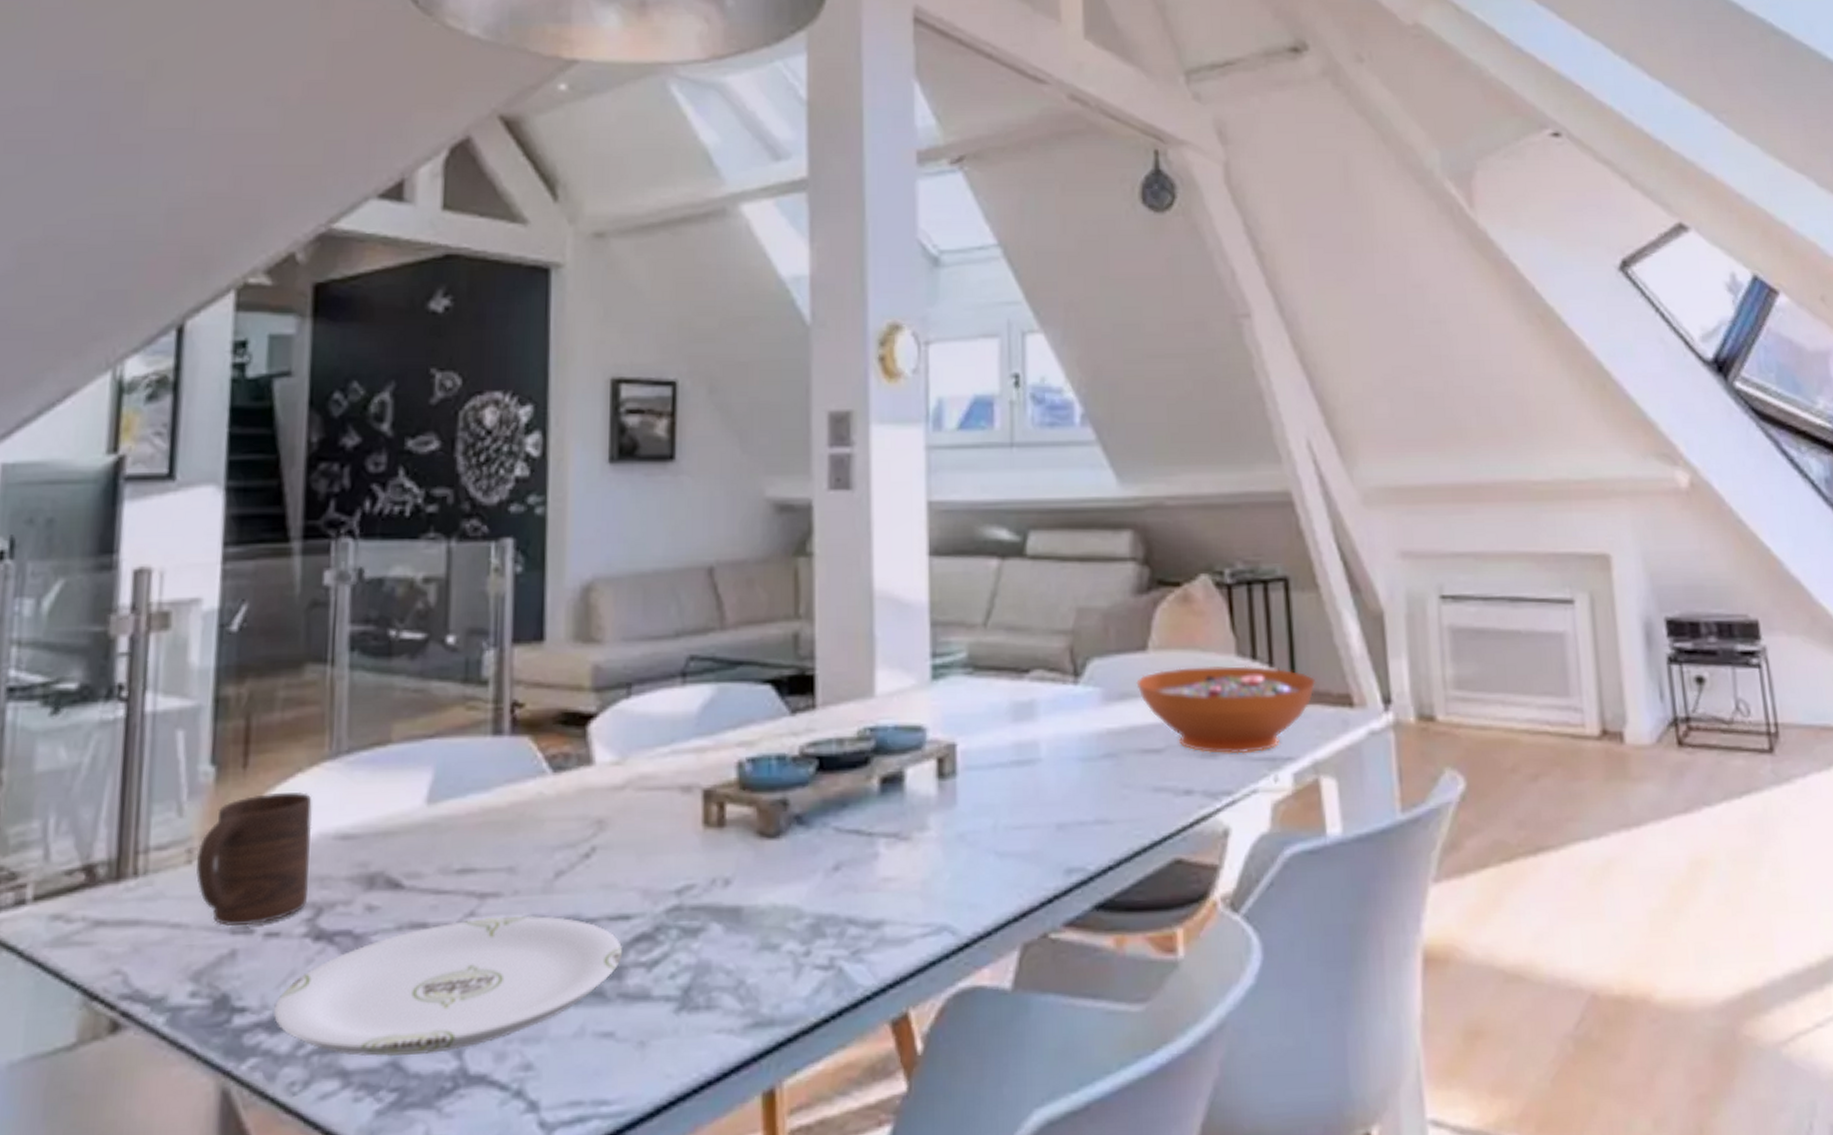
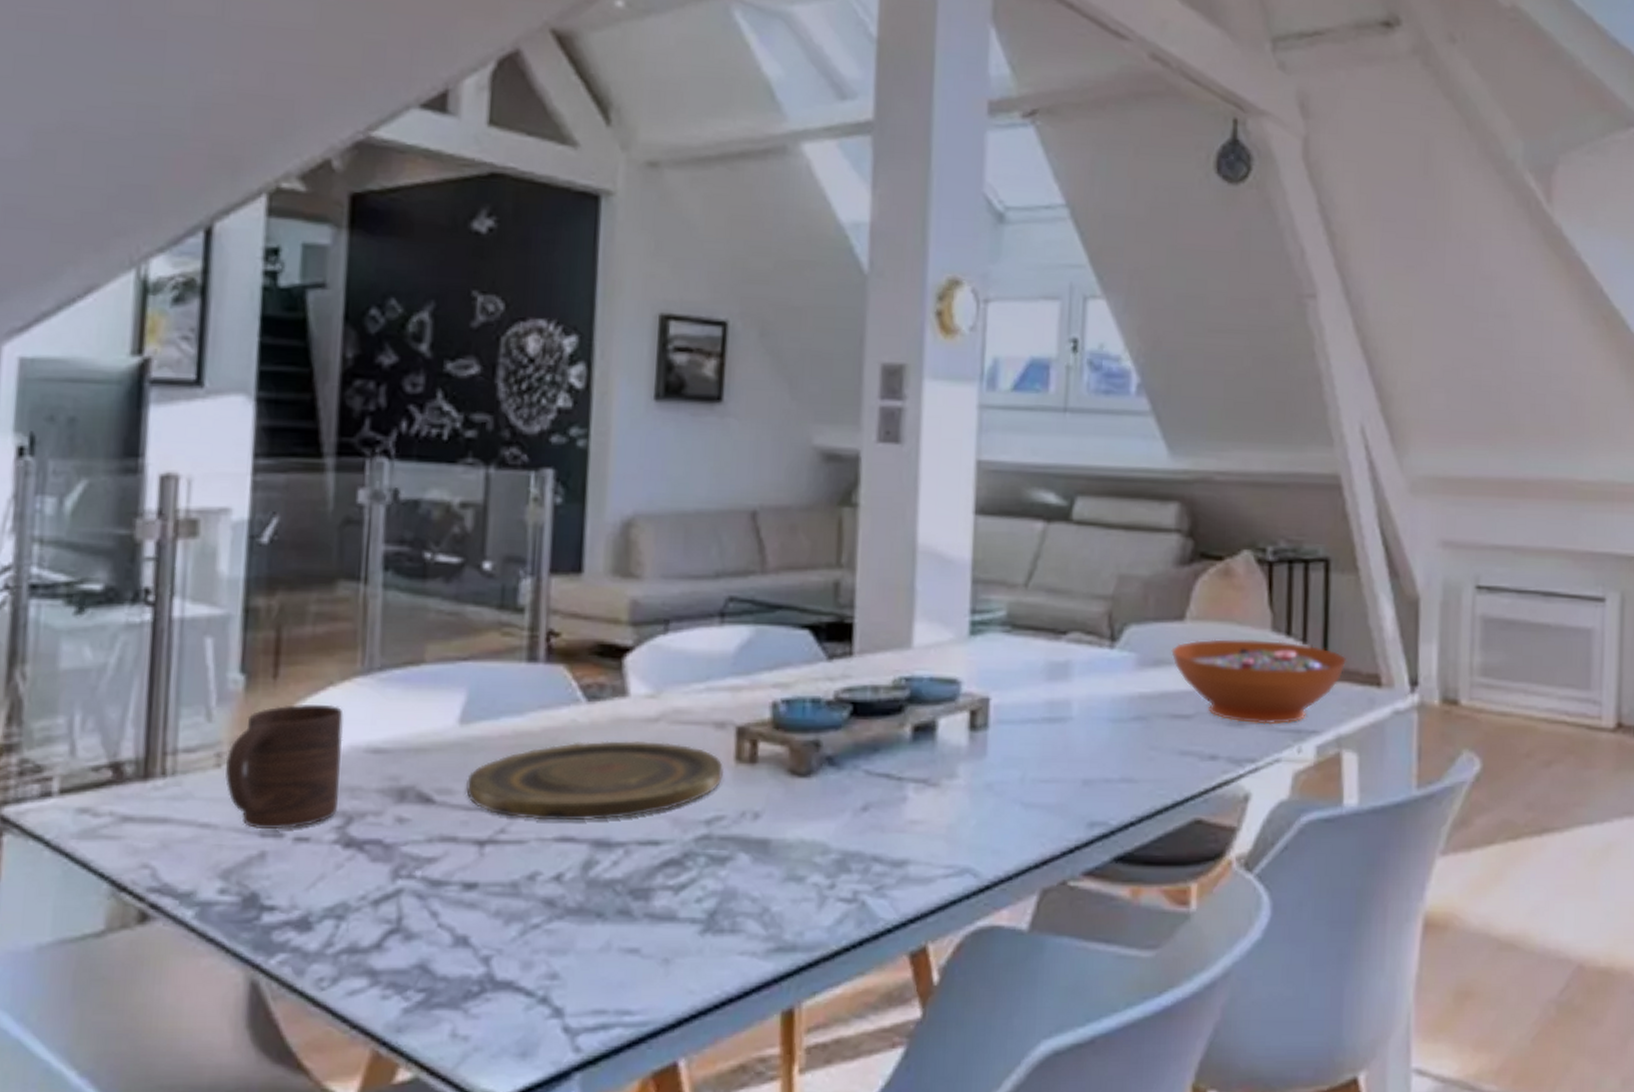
plate: present [273,915,622,1057] -> none [302,835,650,960]
plate: none [435,810,691,901] -> present [466,741,723,821]

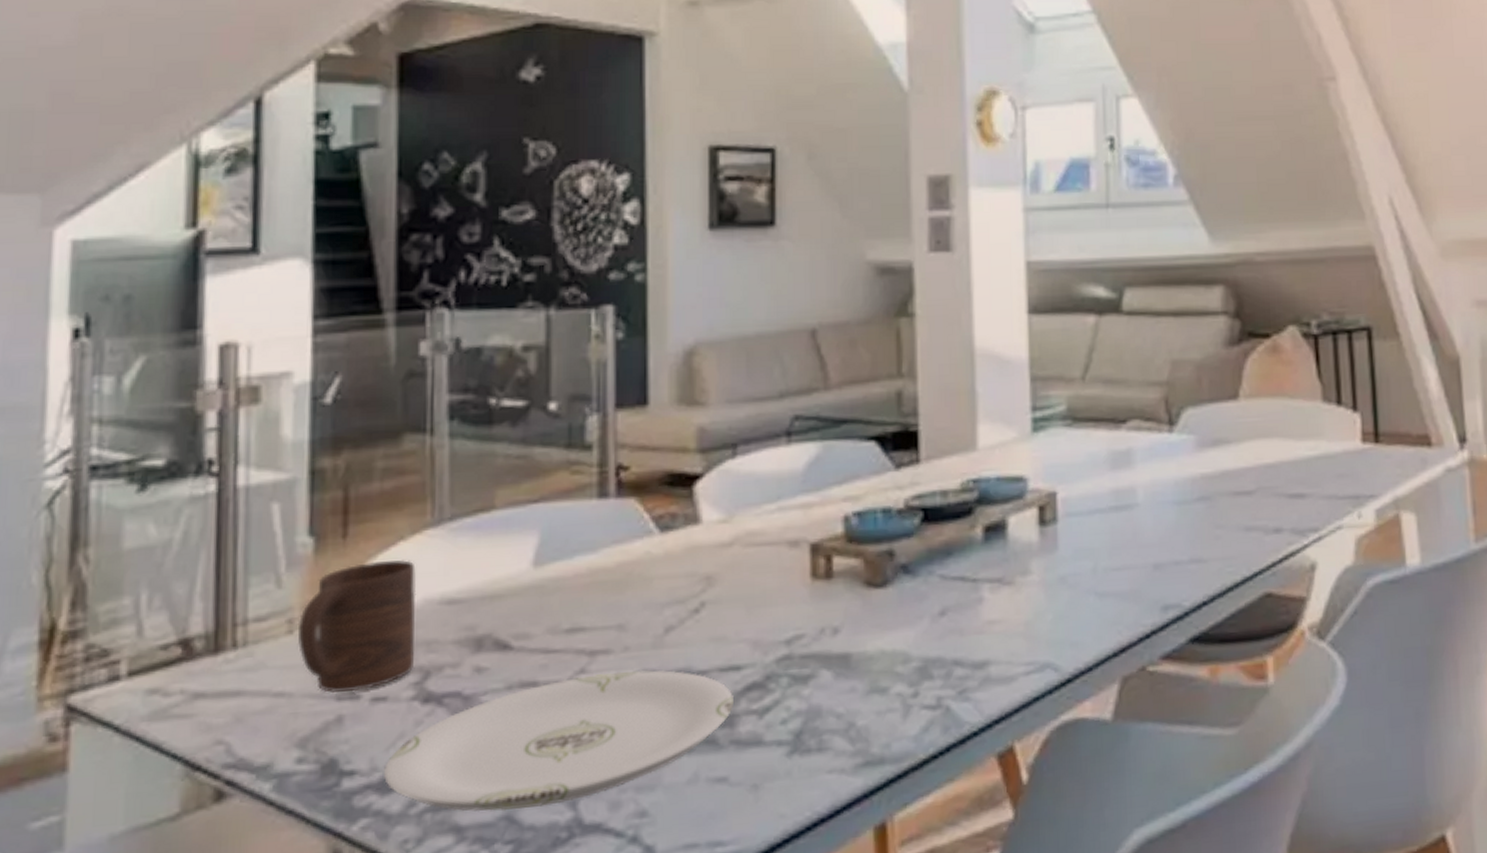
plate: none [302,835,650,960] -> present [383,669,733,812]
plate: present [466,741,723,821] -> none [544,566,800,657]
decorative bowl: present [1171,639,1347,725] -> none [1228,411,1397,494]

